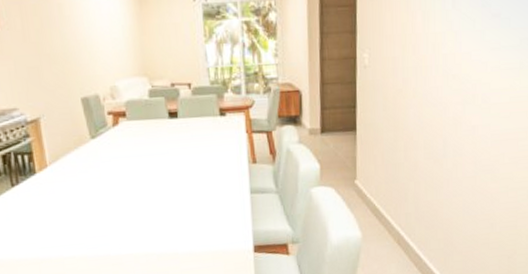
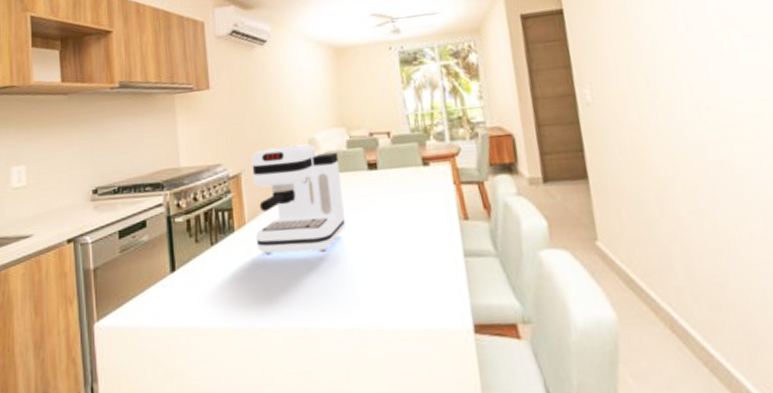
coffee maker: none [50,92,147,194] -> present [251,144,346,254]

